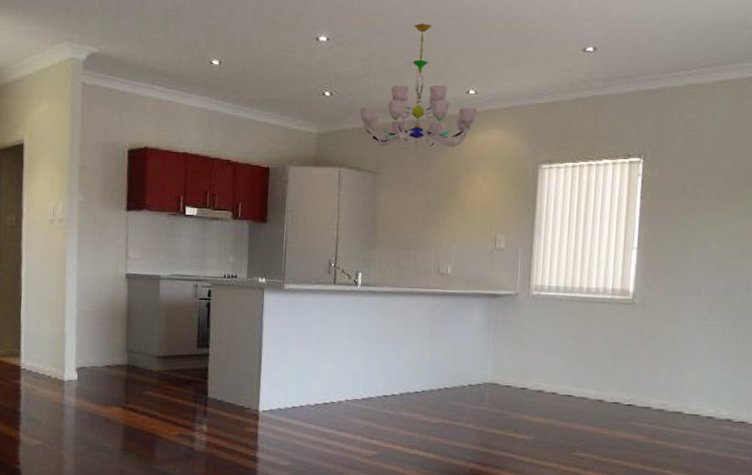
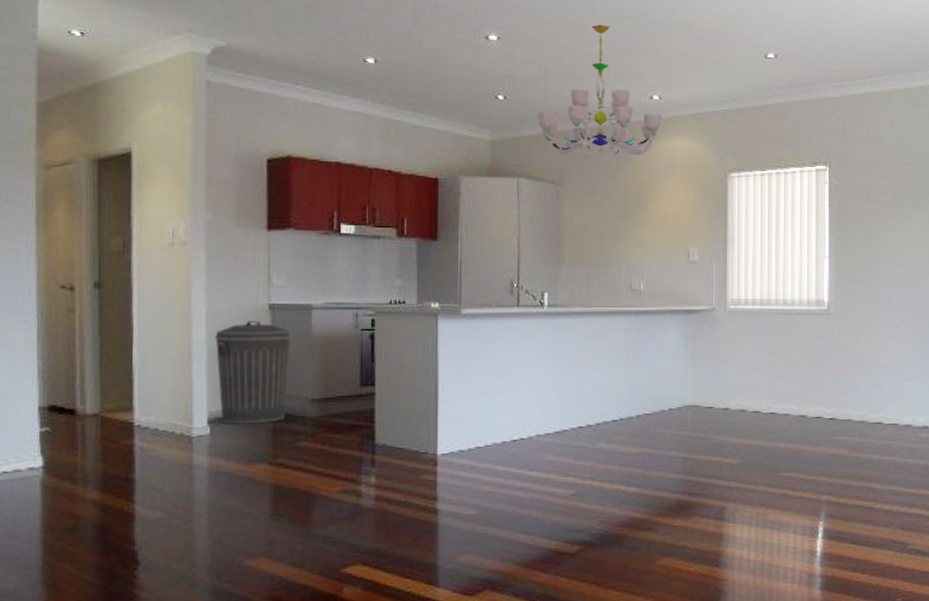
trash can: none [83,287,142,374] -> present [215,320,291,424]

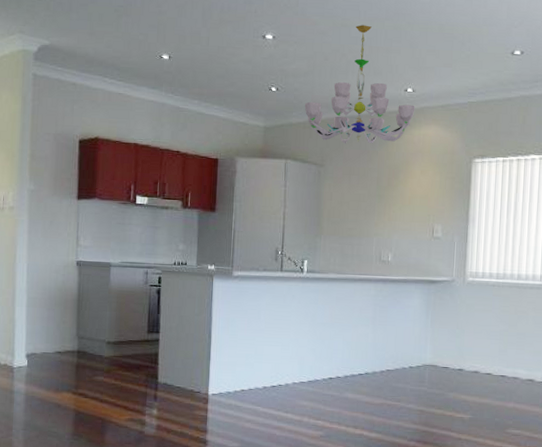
trash can: present [215,320,291,424] -> none [33,274,93,360]

